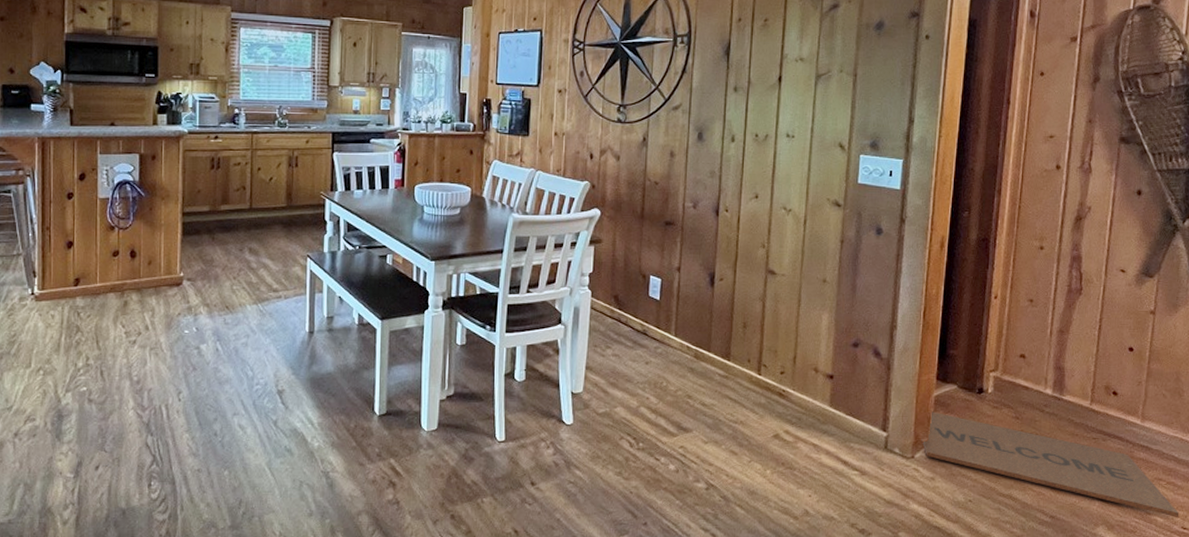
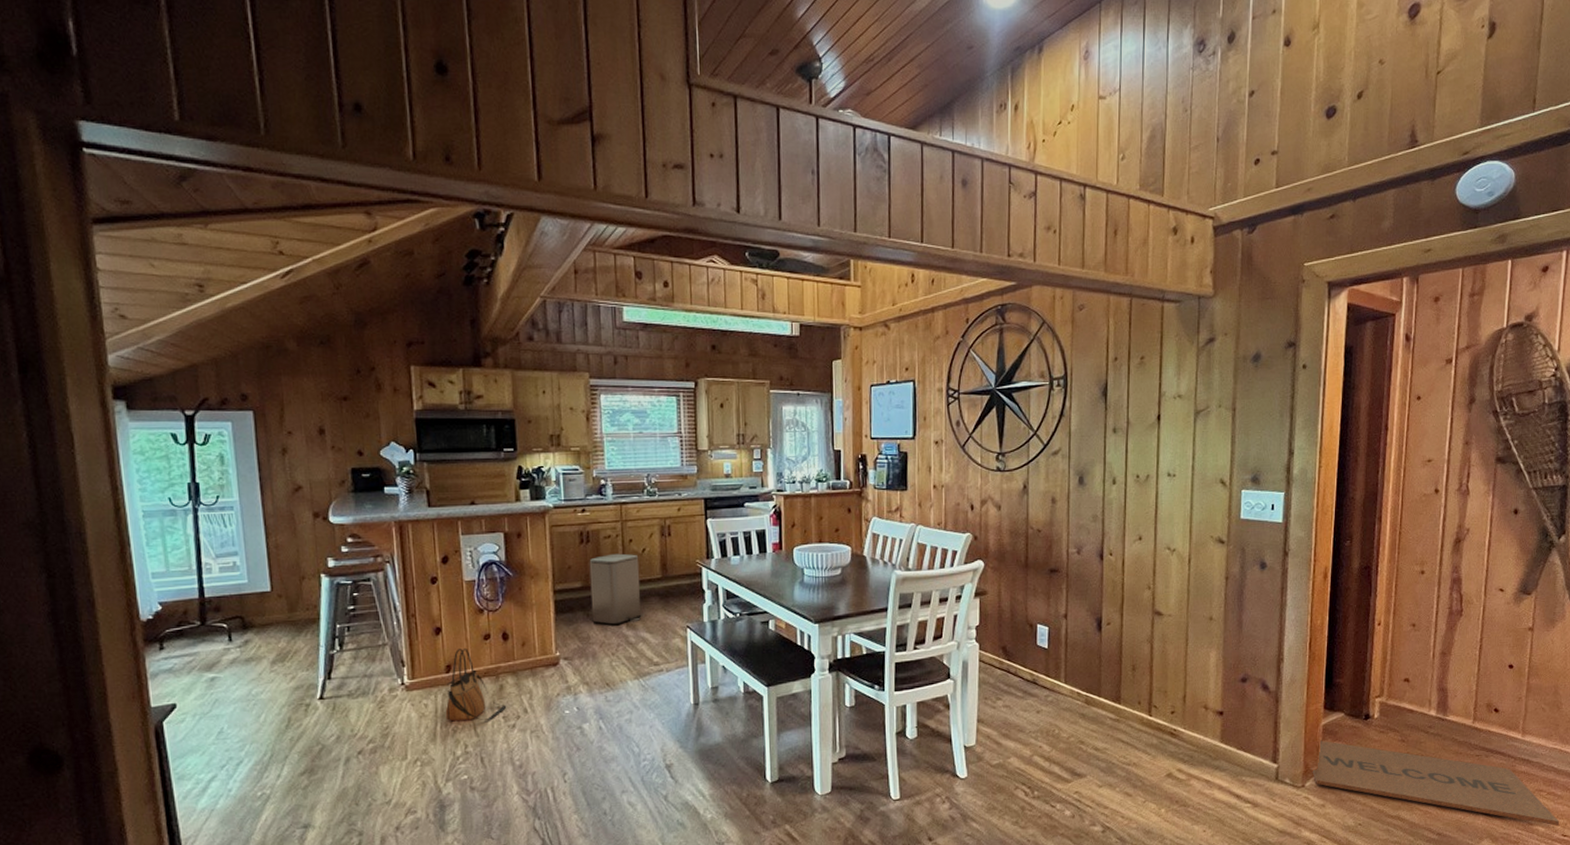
tote bag: none [70,263,130,336] -> present [445,649,507,721]
pedal bin: none [217,180,266,252] -> present [589,553,642,627]

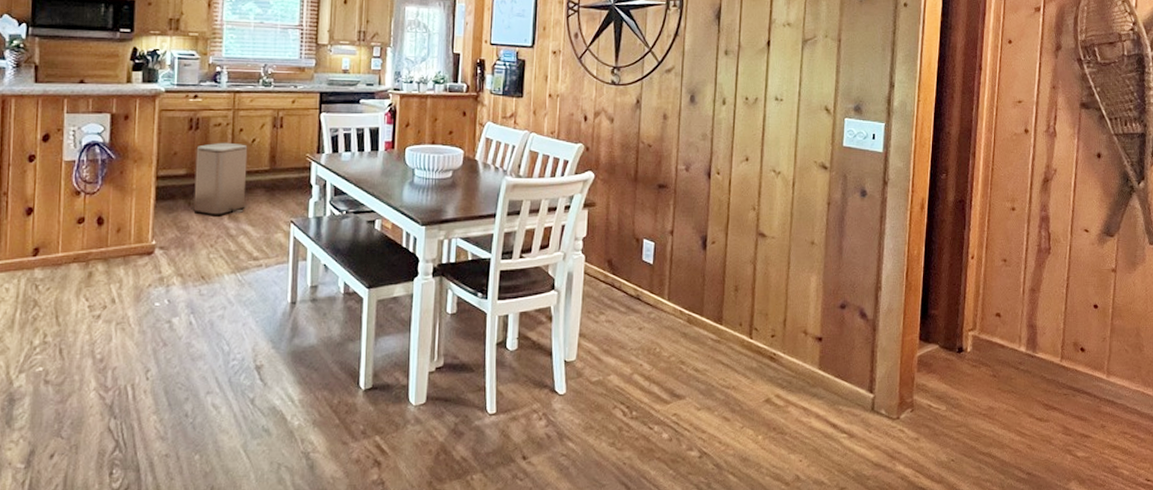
tote bag: present [445,649,507,721] -> none [27,231,94,310]
doormat: present [1311,740,1560,827] -> none [906,371,1143,471]

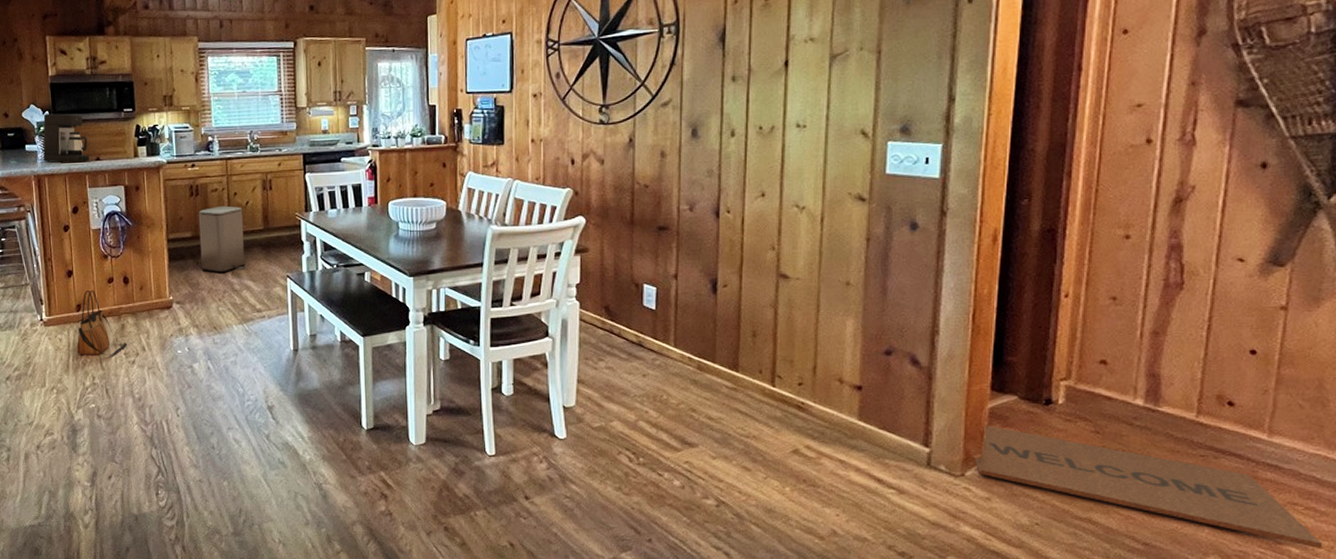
coffee maker: none [13,26,72,85] -> present [43,113,90,163]
tote bag: none [27,231,94,310] -> present [76,290,128,357]
doormat: none [906,371,1143,471] -> present [973,425,1323,550]

